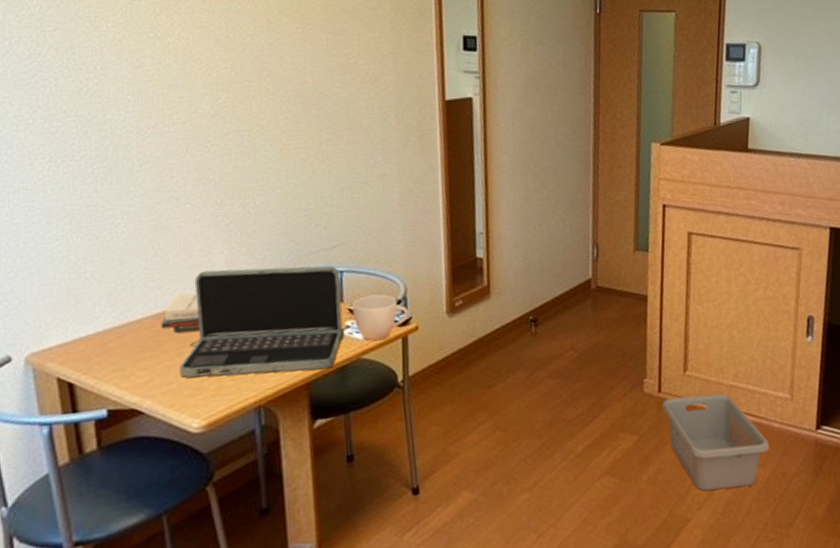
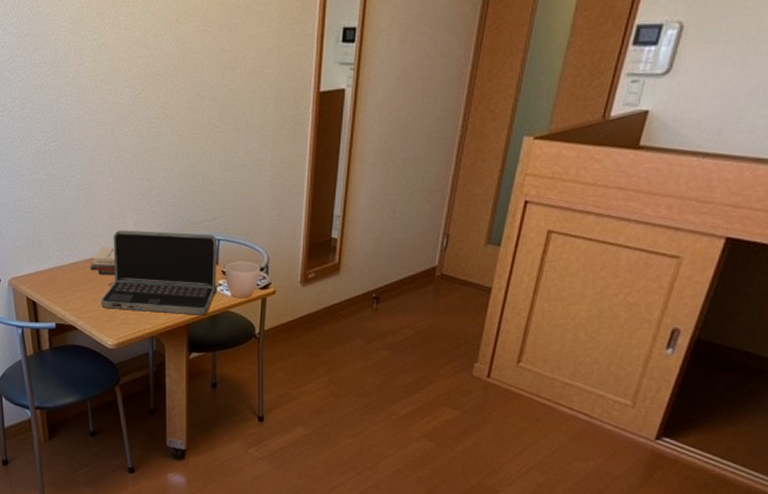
laundry basket: present [662,393,769,491] -> none [489,384,597,476]

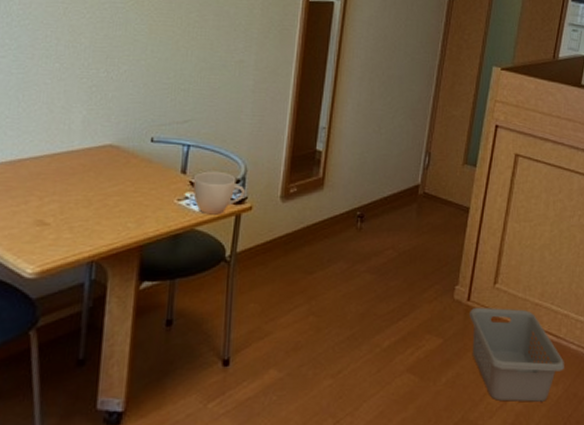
books: present [90,247,116,276] -> none [12,146,51,183]
laptop: present [101,230,218,315] -> none [23,127,187,235]
laundry basket: none [489,384,597,476] -> present [469,307,564,402]

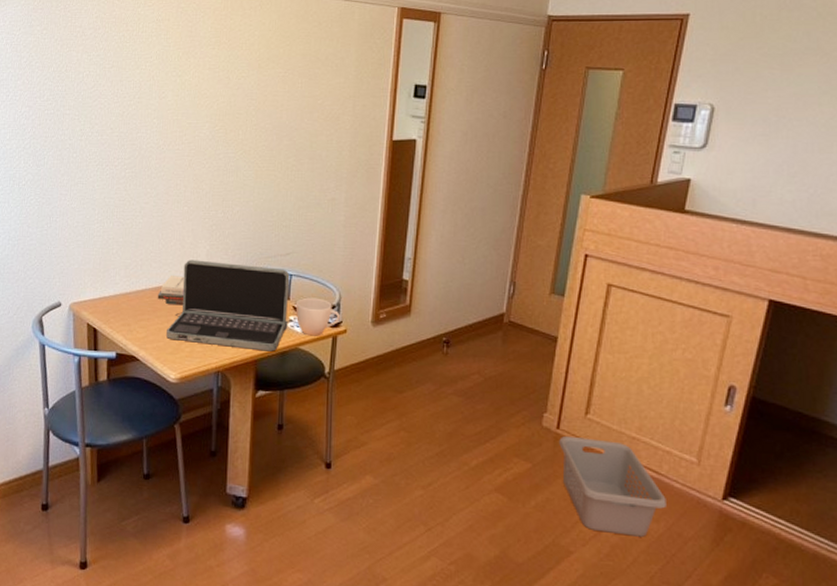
books: none [12,146,51,183] -> present [157,276,185,306]
laptop: none [23,127,187,235] -> present [166,260,290,352]

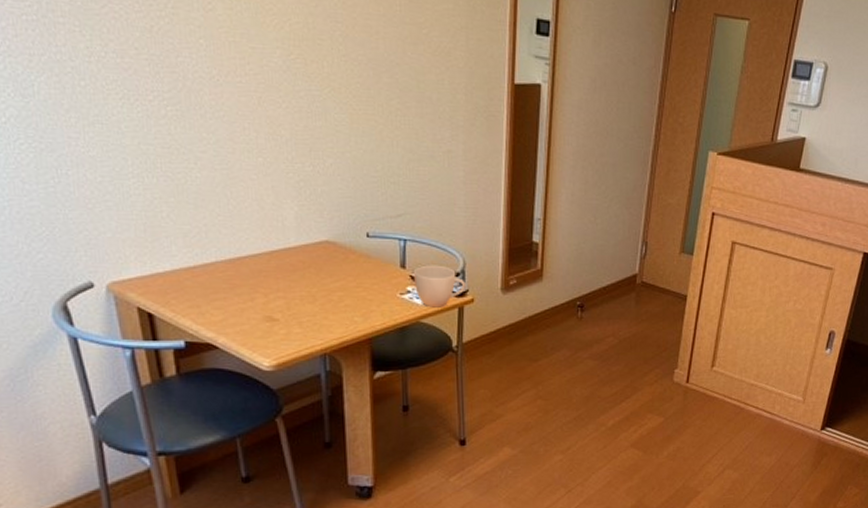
books: present [157,276,185,306] -> none [234,244,272,280]
laptop: present [166,260,290,352] -> none [252,224,406,328]
laundry basket: present [559,435,666,537] -> none [689,388,777,471]

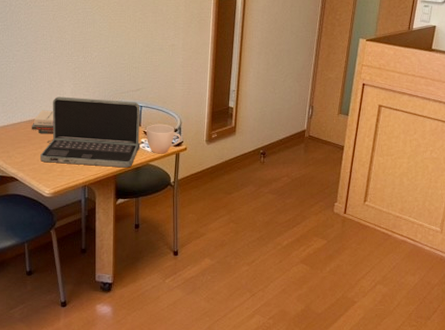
books: none [234,244,272,280] -> present [31,110,54,134]
laptop: none [252,224,406,328] -> present [40,97,140,168]

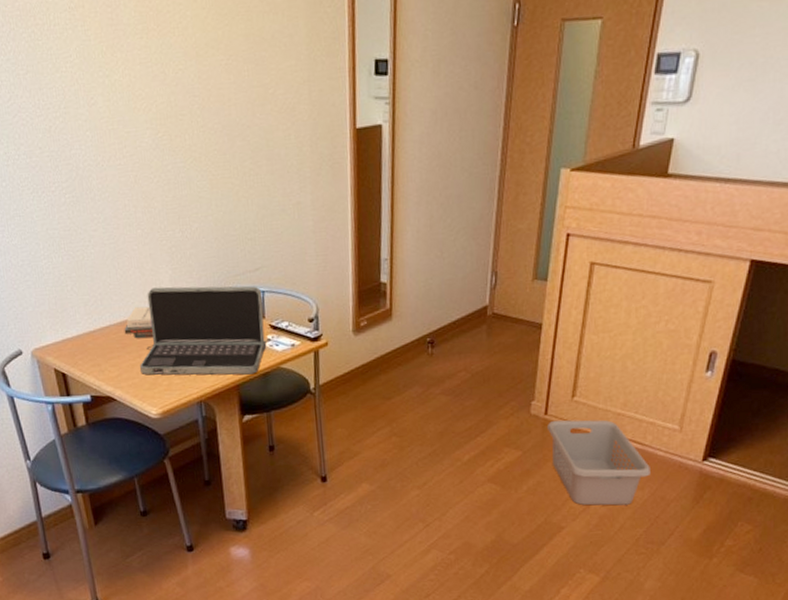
cup: present [146,124,181,154] -> none [272,312,320,354]
laundry basket: none [346,218,420,287] -> present [548,419,650,506]

